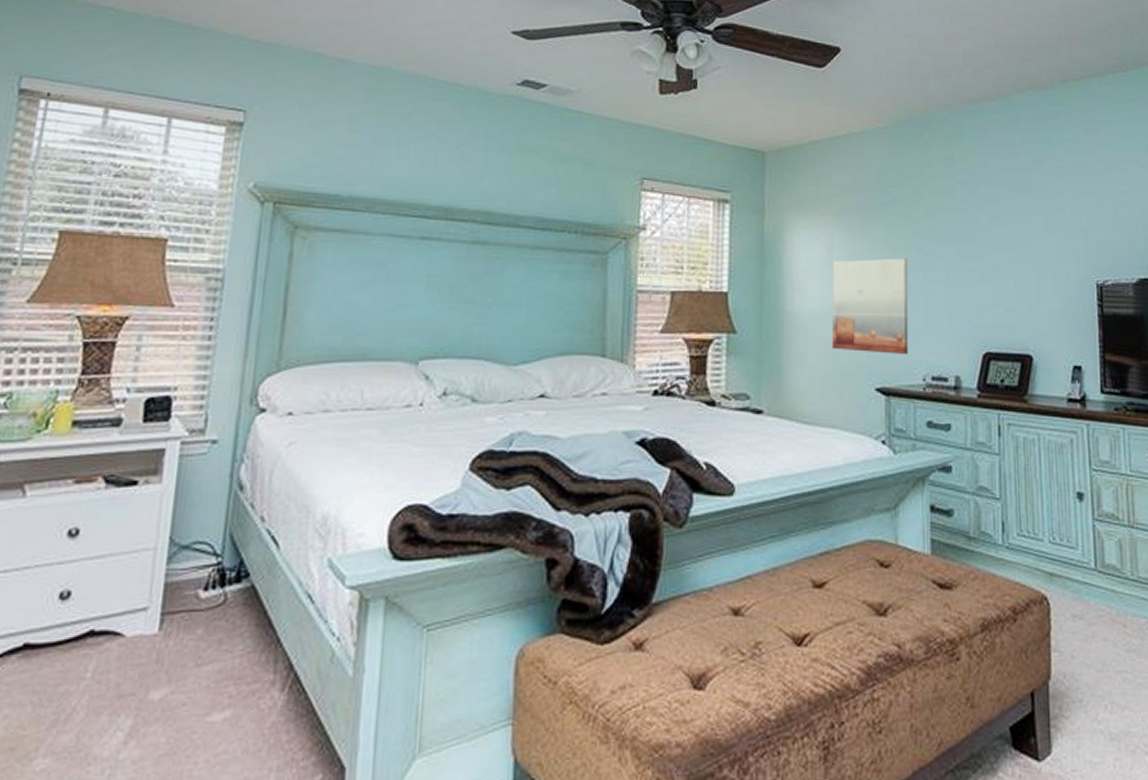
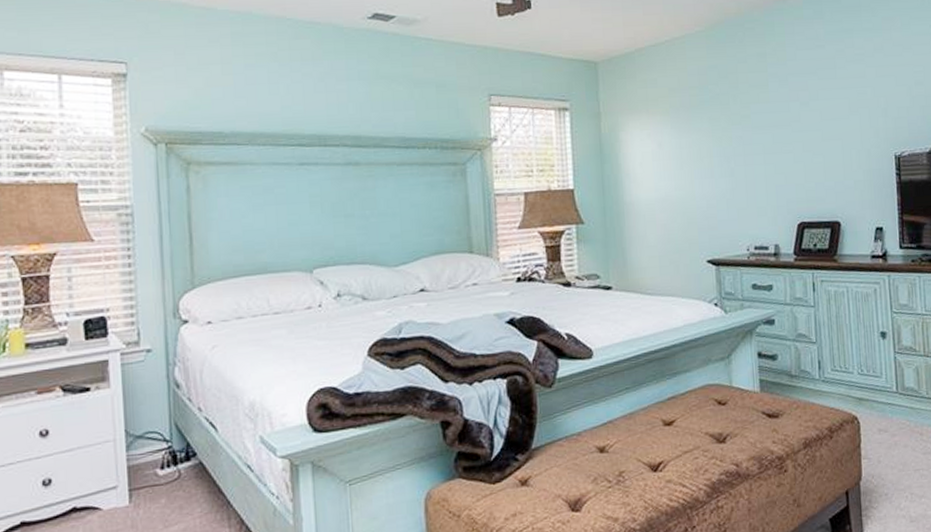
wall art: present [831,258,909,354] -> none [663,147,733,231]

